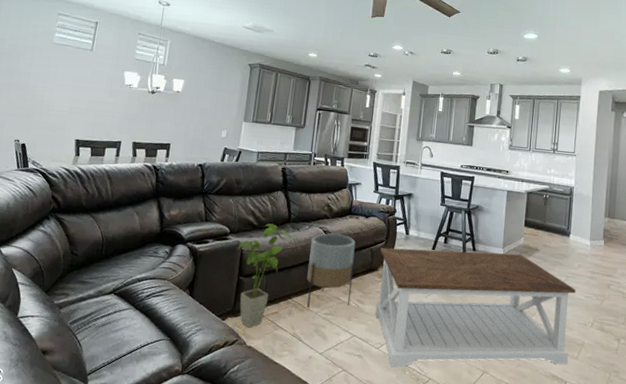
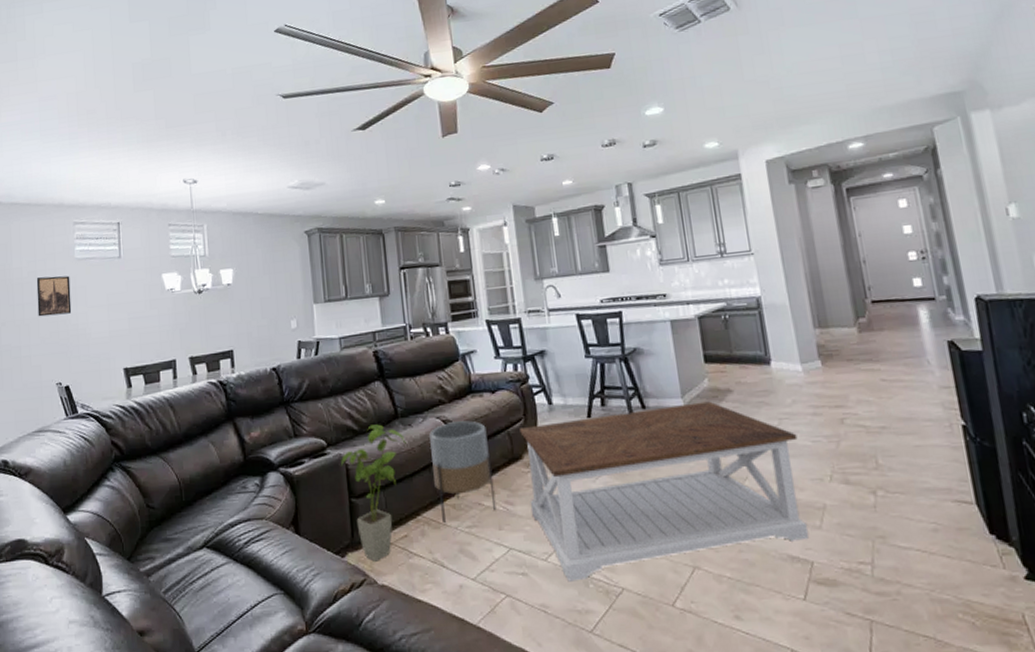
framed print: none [10,51,46,86] -> present [36,275,72,317]

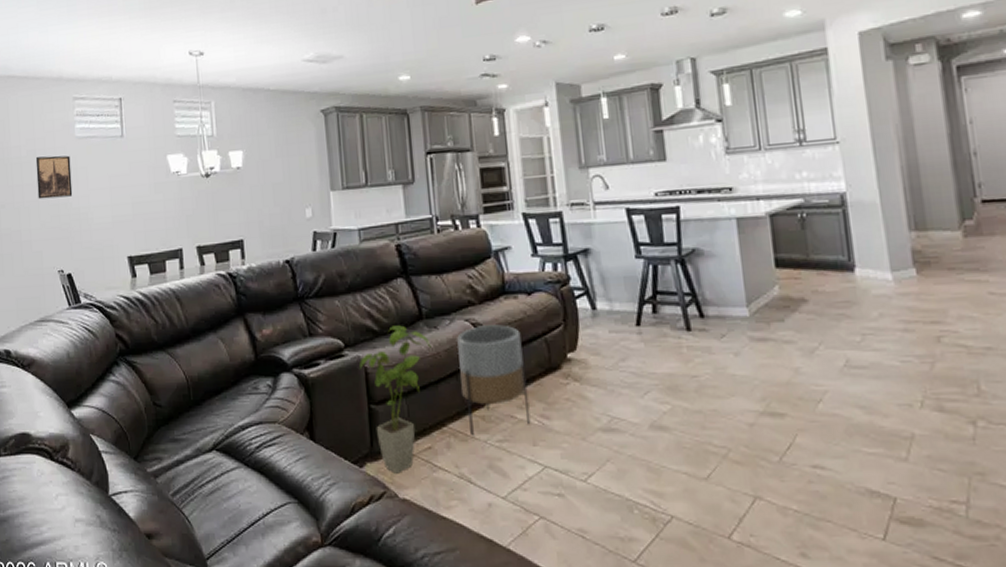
coffee table: present [520,401,810,582] -> none [558,311,893,506]

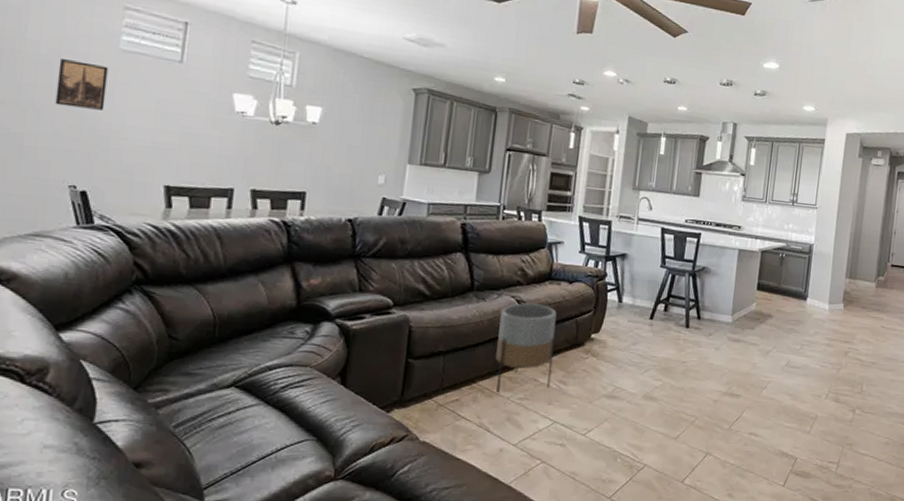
house plant: present [360,325,431,474] -> none [405,293,477,420]

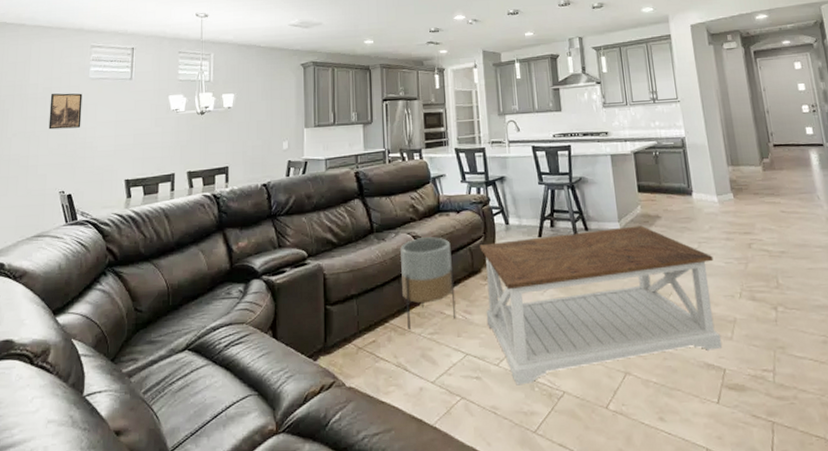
coffee table: none [581,318,811,455] -> present [480,225,723,386]

